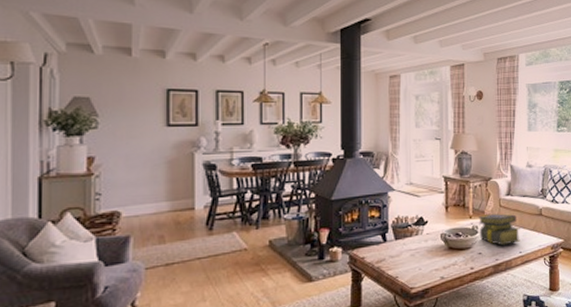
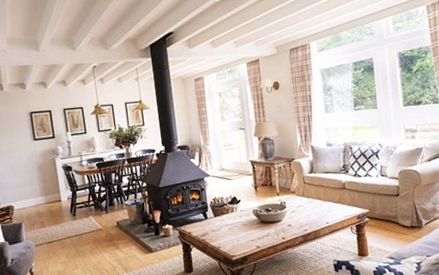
stack of books: present [479,213,520,246] -> none [285,189,327,218]

